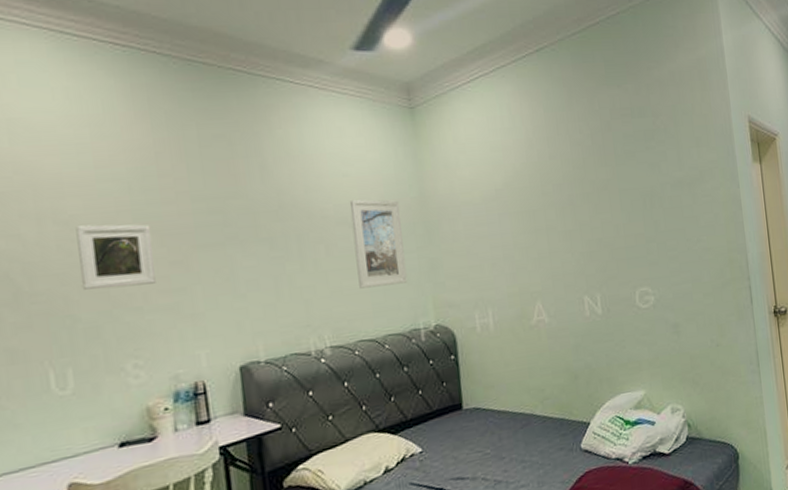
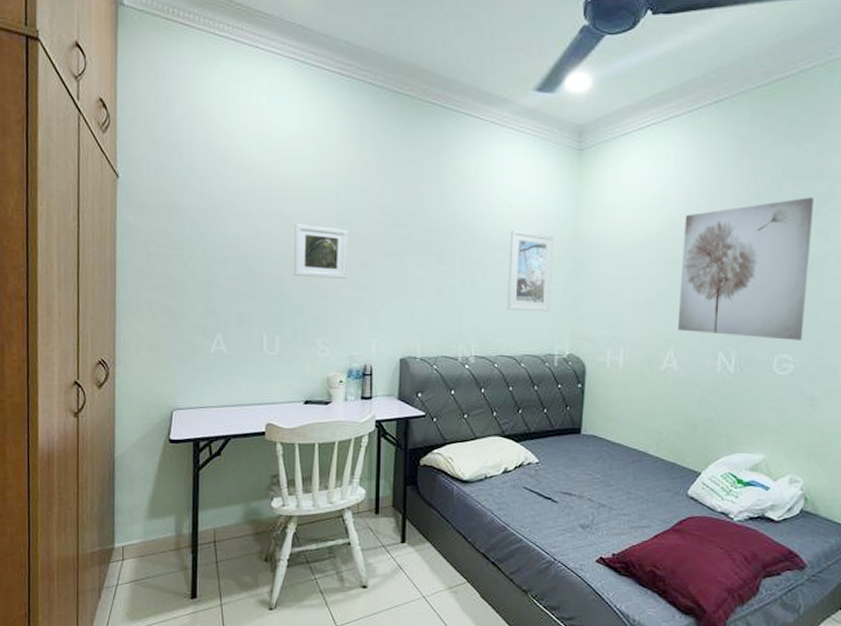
wall art: none [528,134,657,281] -> present [678,197,814,341]

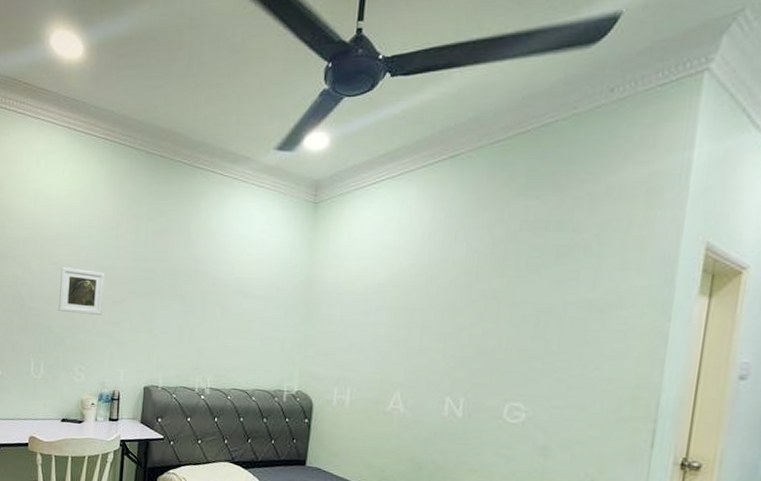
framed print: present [507,229,555,311] -> none [242,275,289,351]
wall art: present [678,197,814,341] -> none [405,248,553,390]

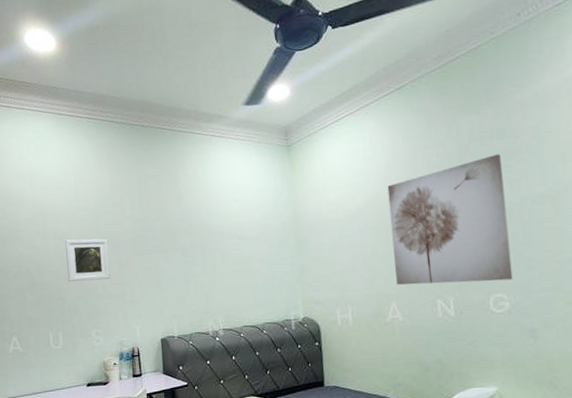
wall art: none [405,248,553,390] -> present [387,154,513,285]

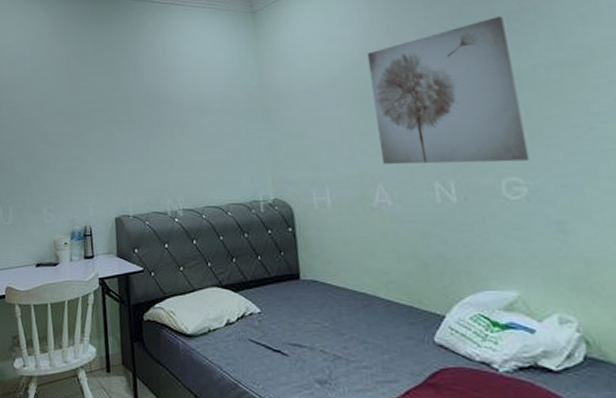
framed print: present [65,238,110,282] -> none [19,110,63,154]

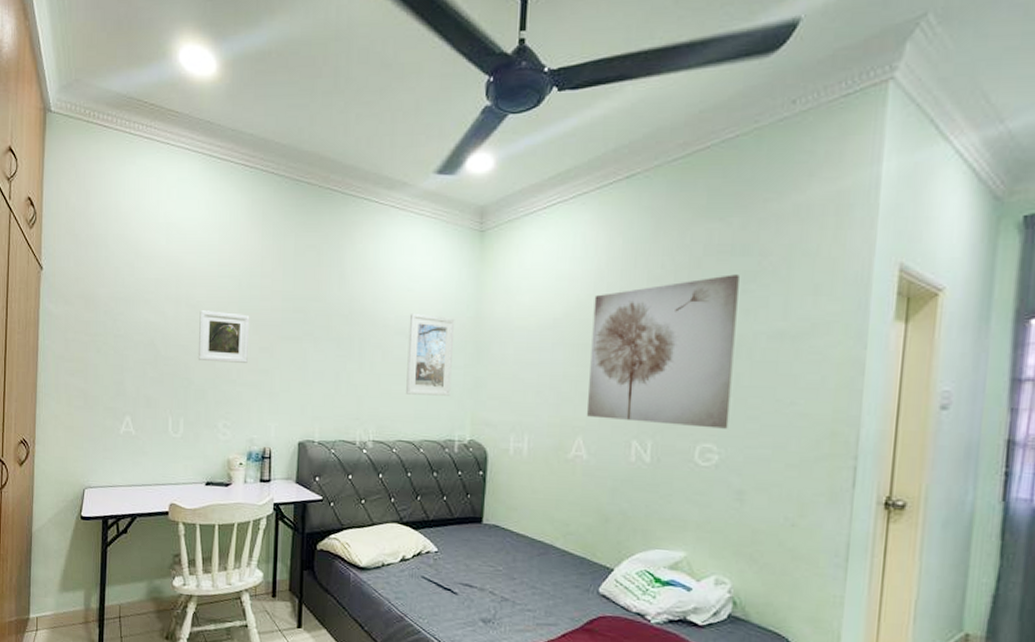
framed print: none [19,110,63,154] -> present [197,310,250,363]
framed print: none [200,89,249,163] -> present [406,312,455,396]

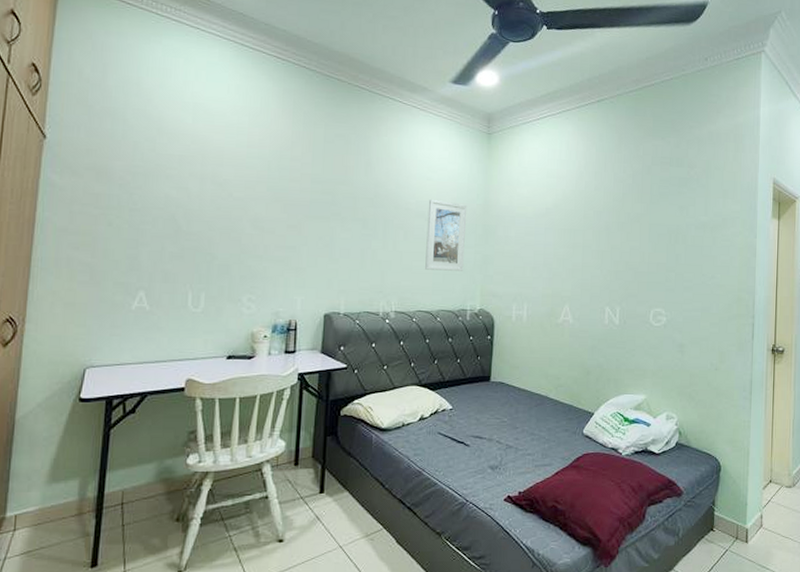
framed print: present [197,310,250,363] -> none [222,188,279,240]
wall art: present [587,274,739,429] -> none [572,180,676,297]

